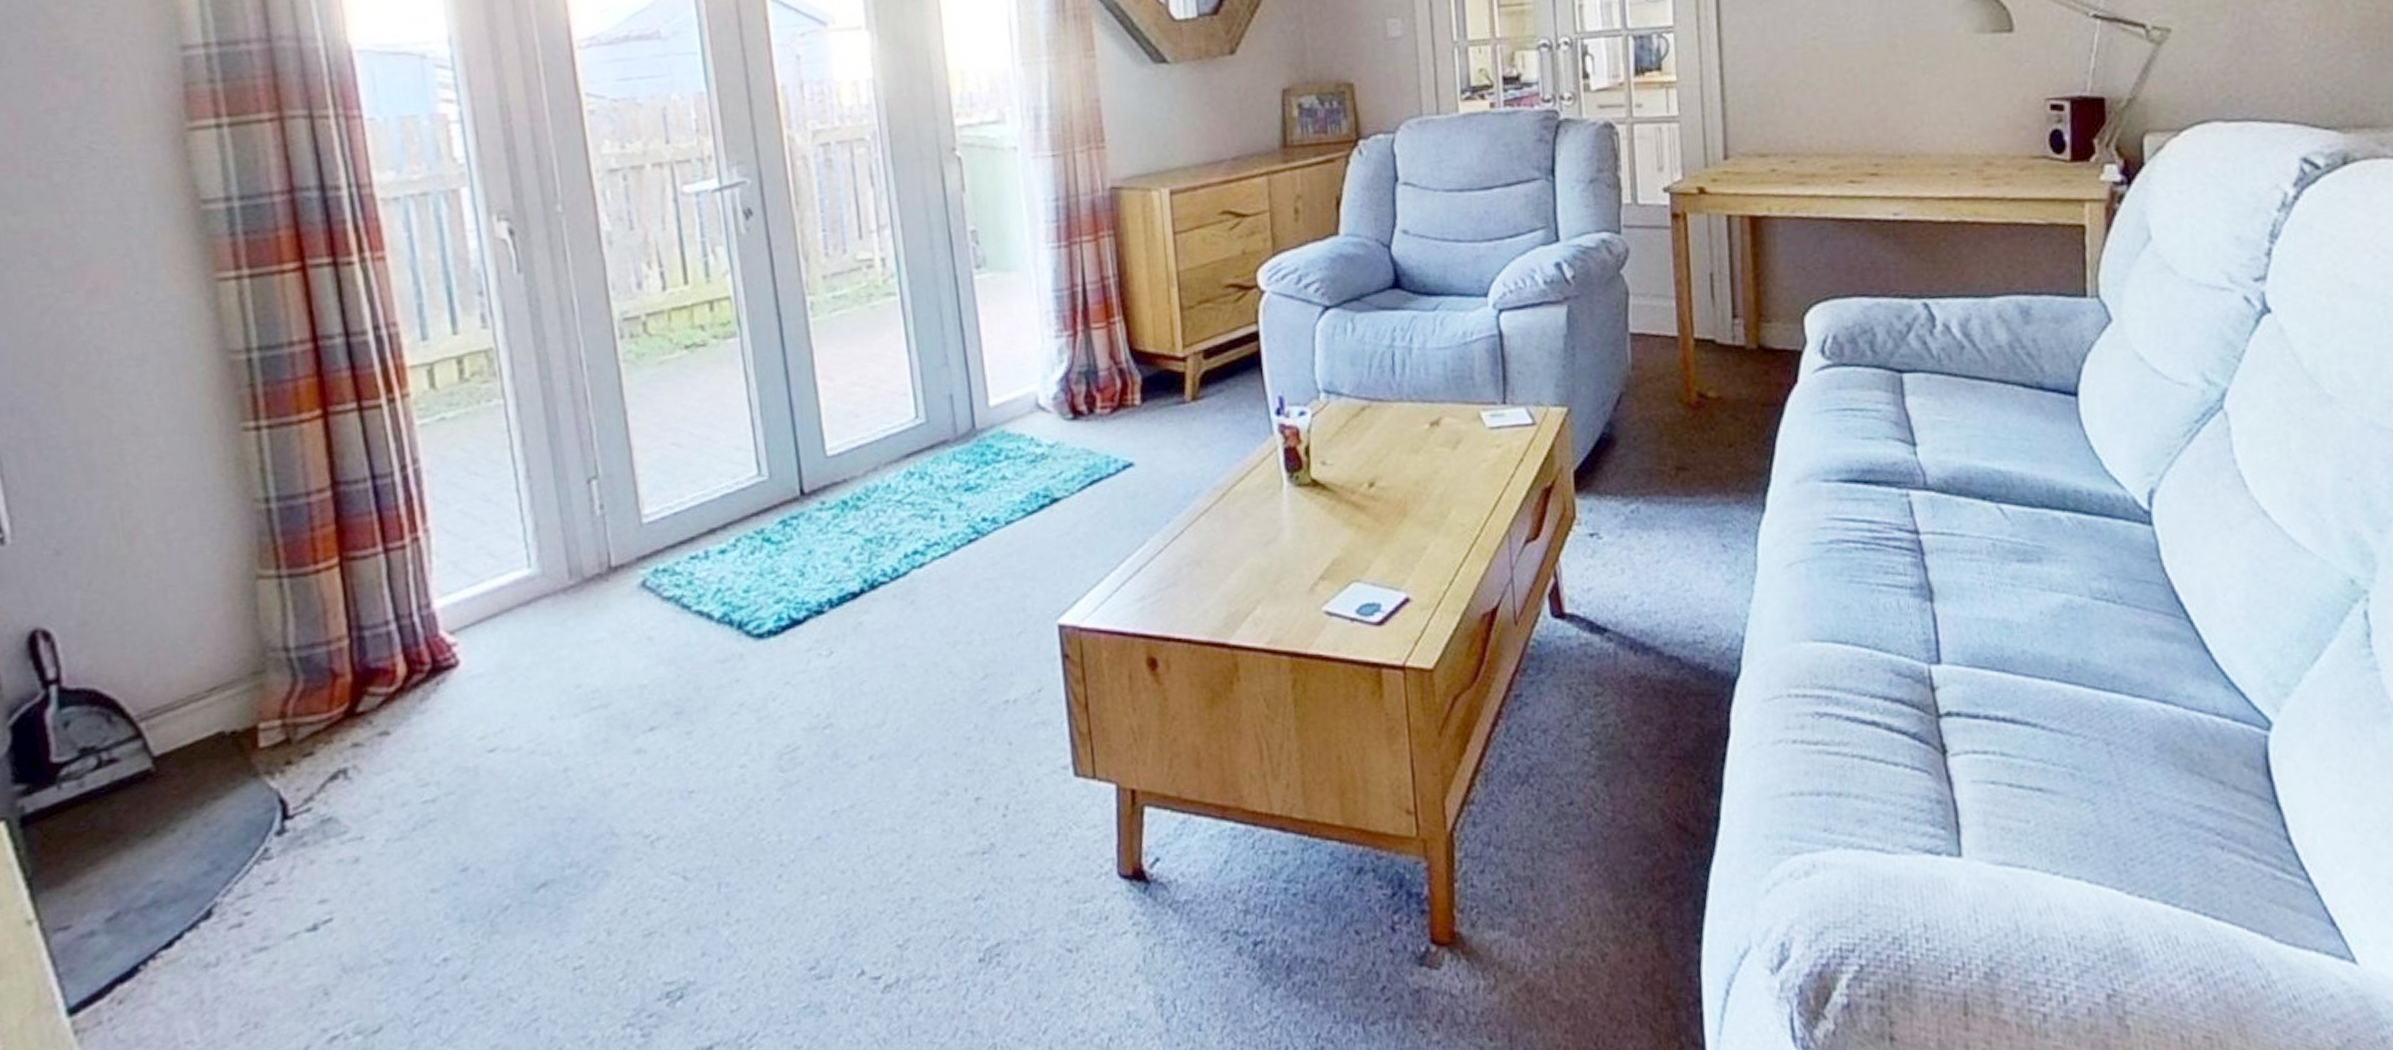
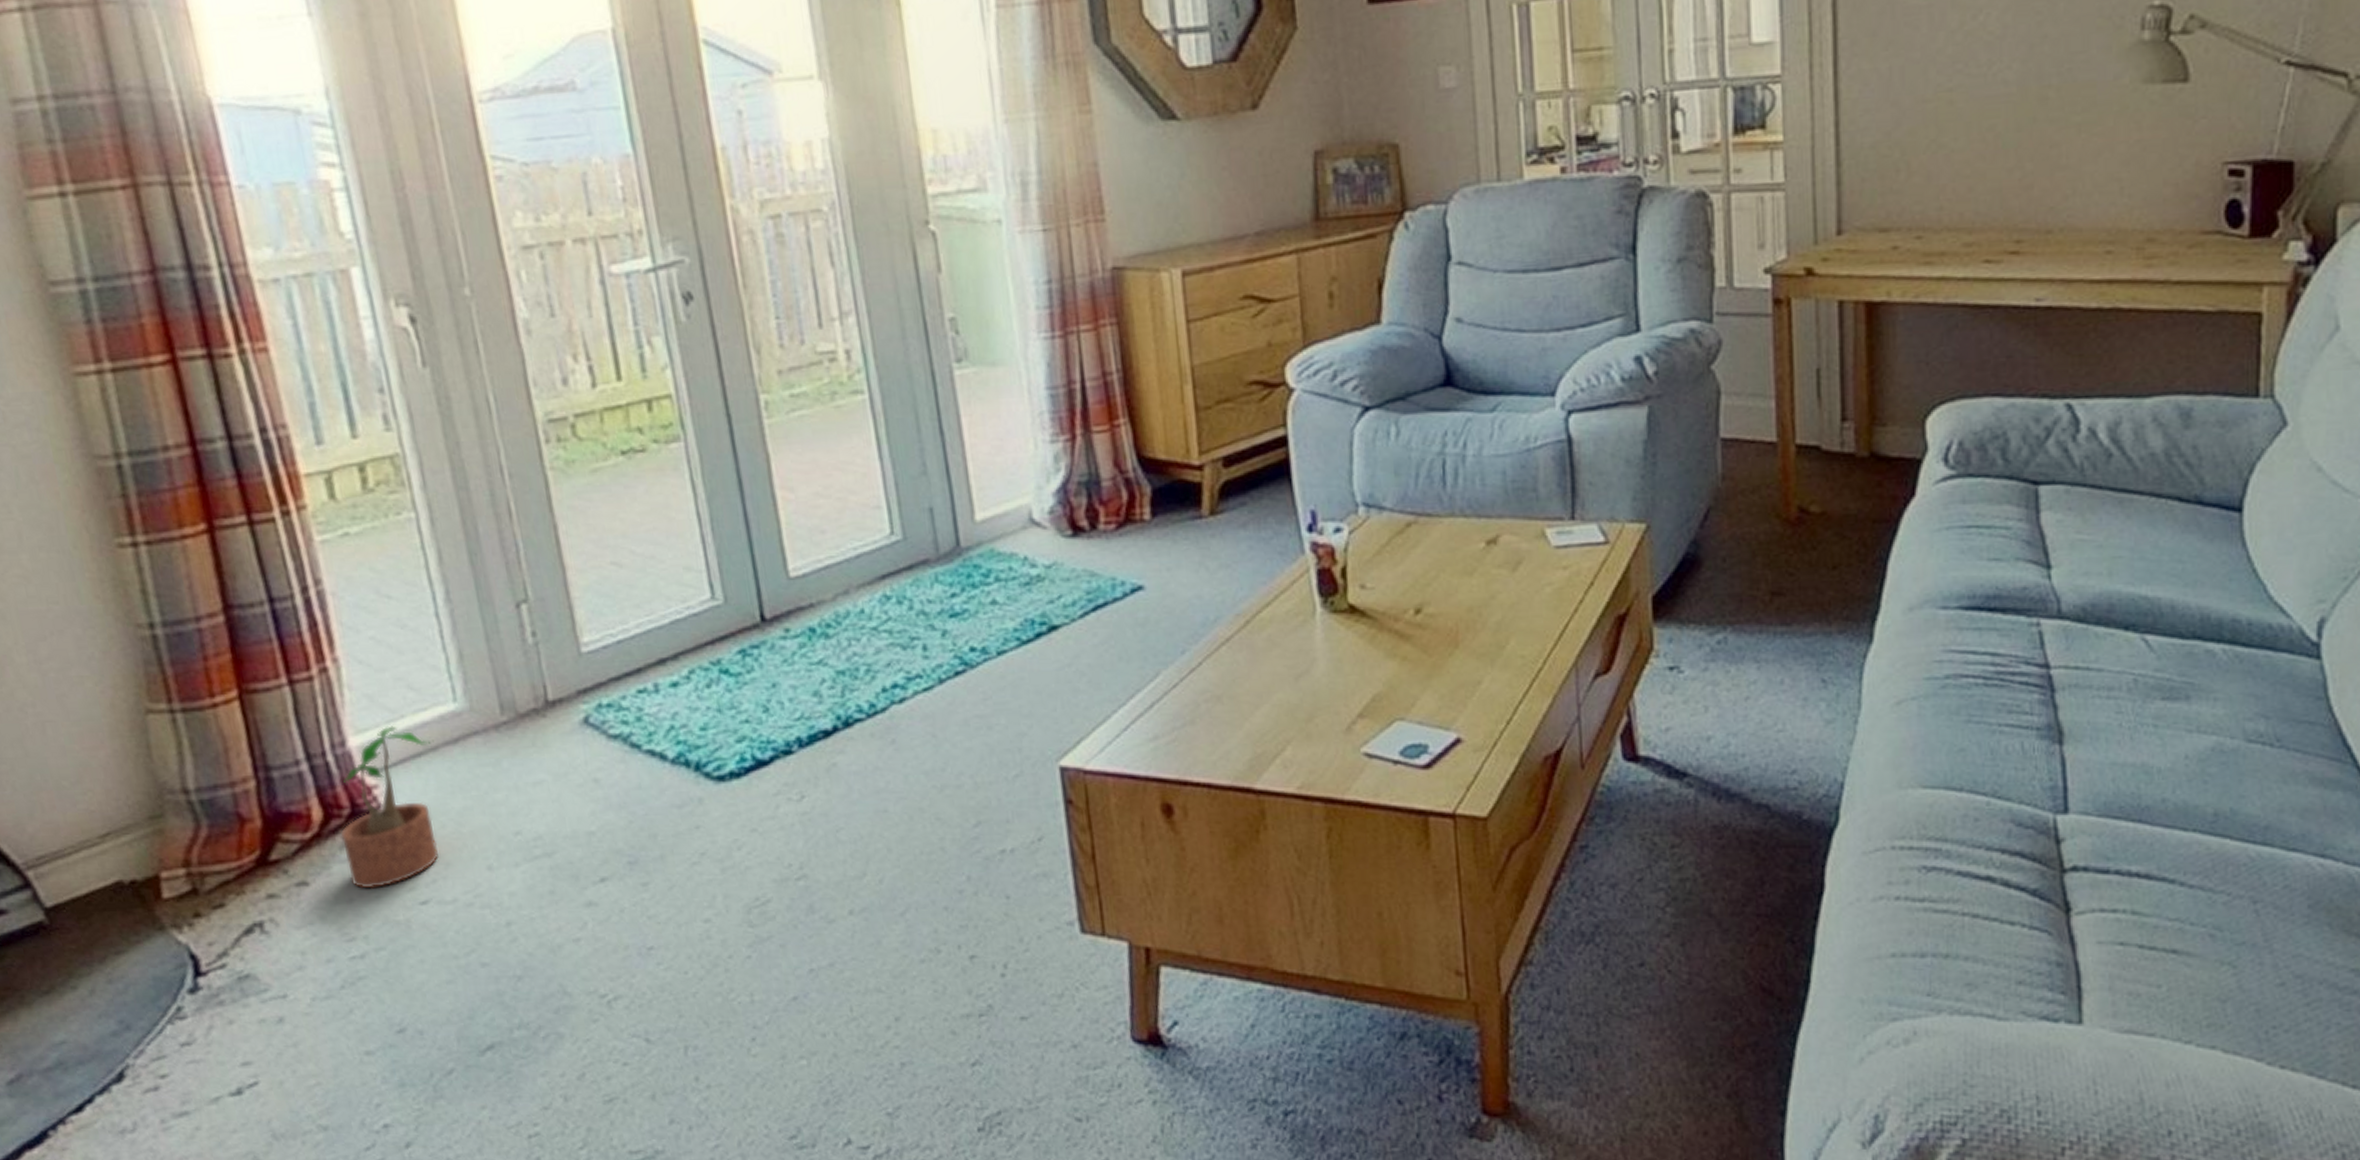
potted plant: none [421,589,509,738] -> present [341,726,440,889]

